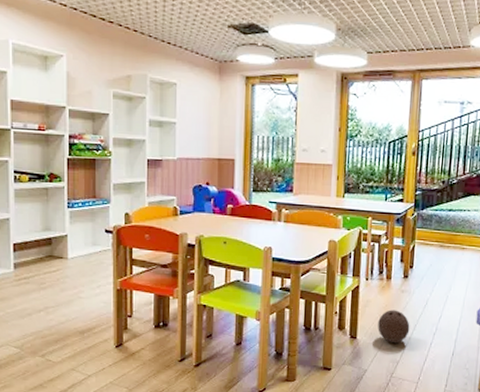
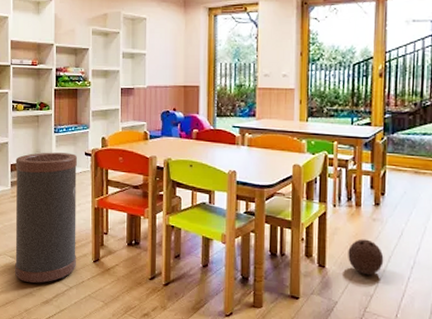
trash can: none [19,229,95,374] -> present [15,152,77,283]

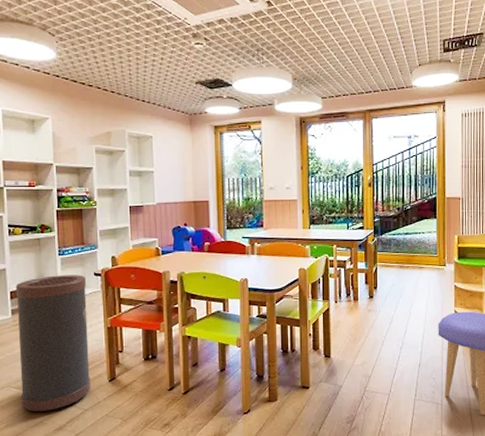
ball: present [348,239,384,276] -> none [349,328,378,359]

